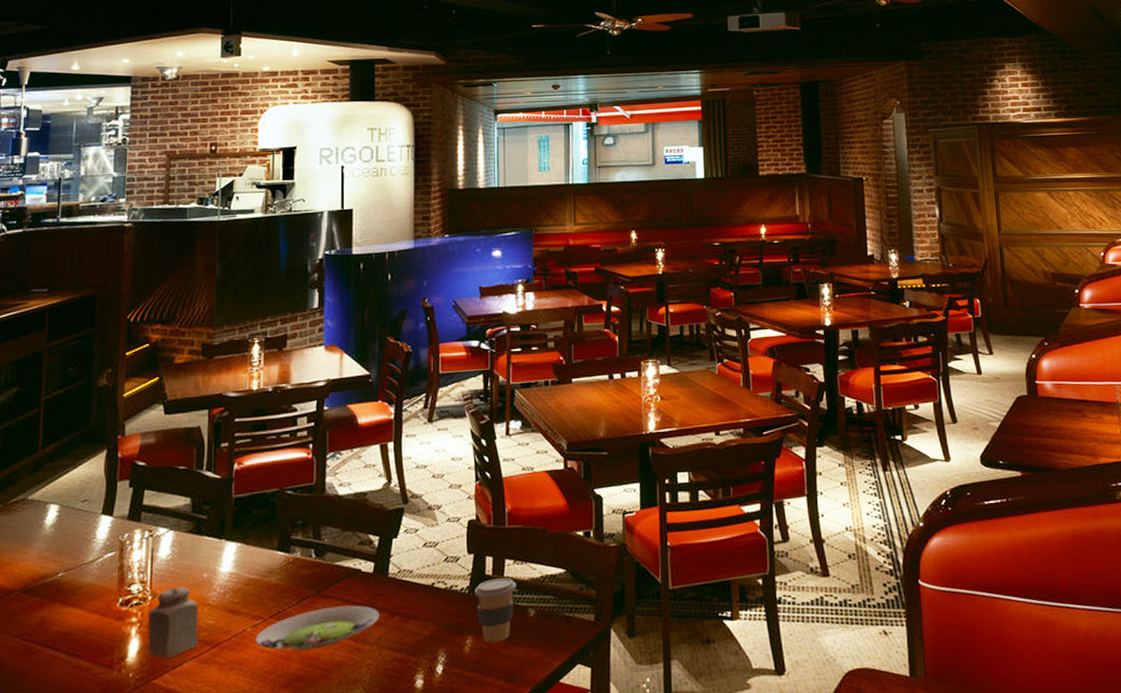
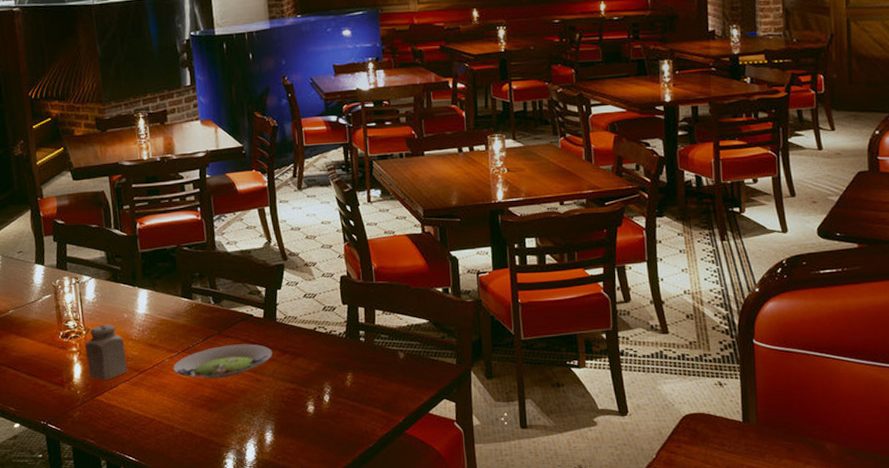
coffee cup: present [474,578,517,643] -> none [351,326,387,379]

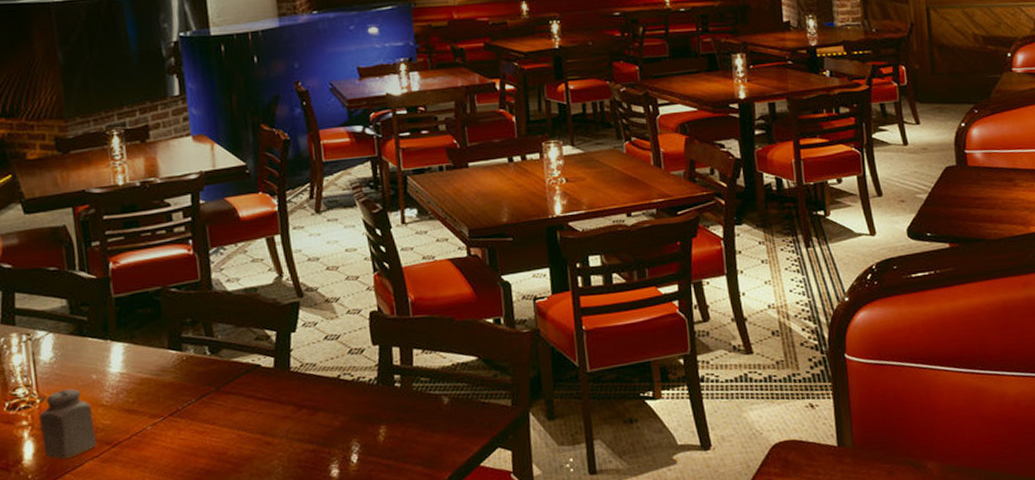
salad plate: present [173,344,273,379] -> none [157,400,286,447]

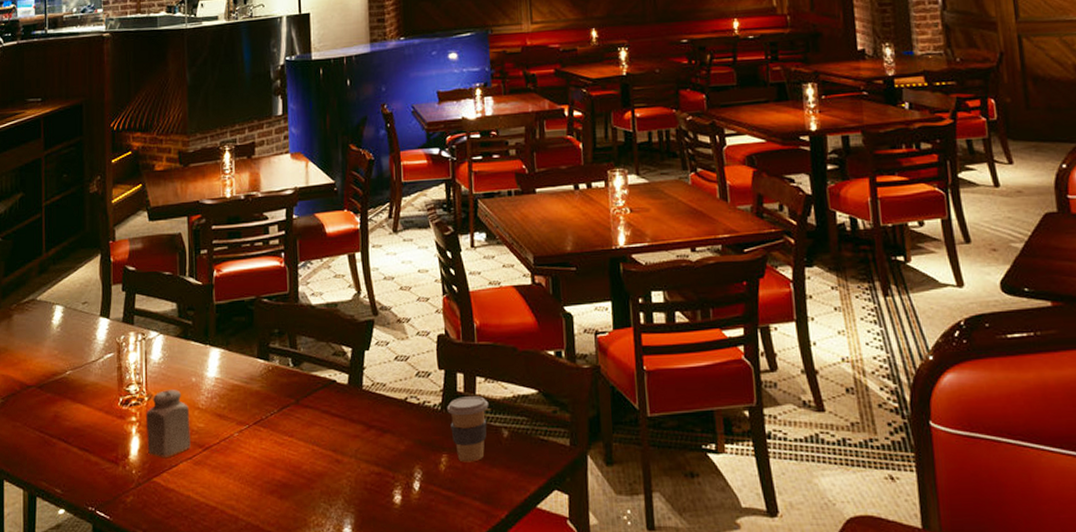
coffee cup: none [383,367,428,432] -> present [447,396,489,463]

